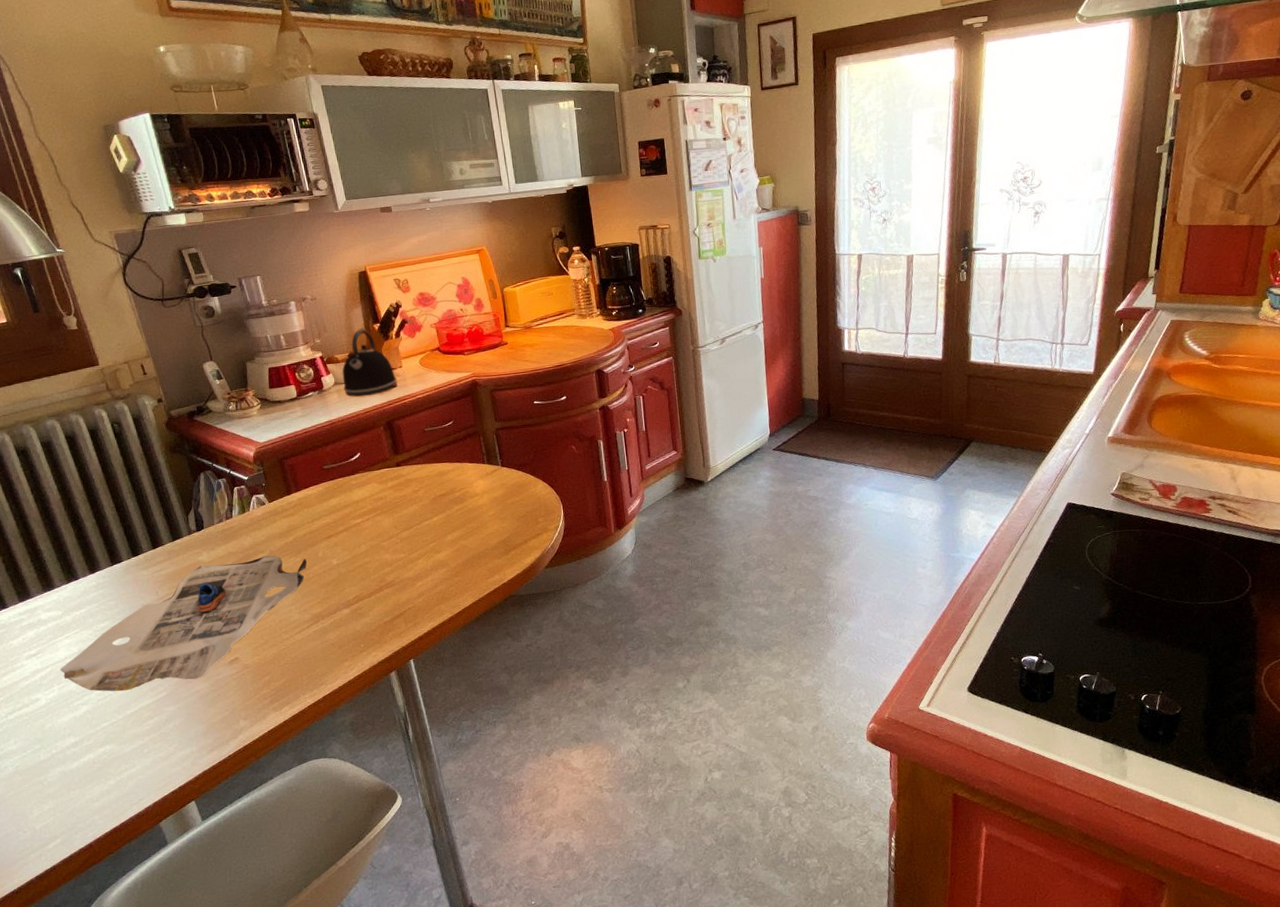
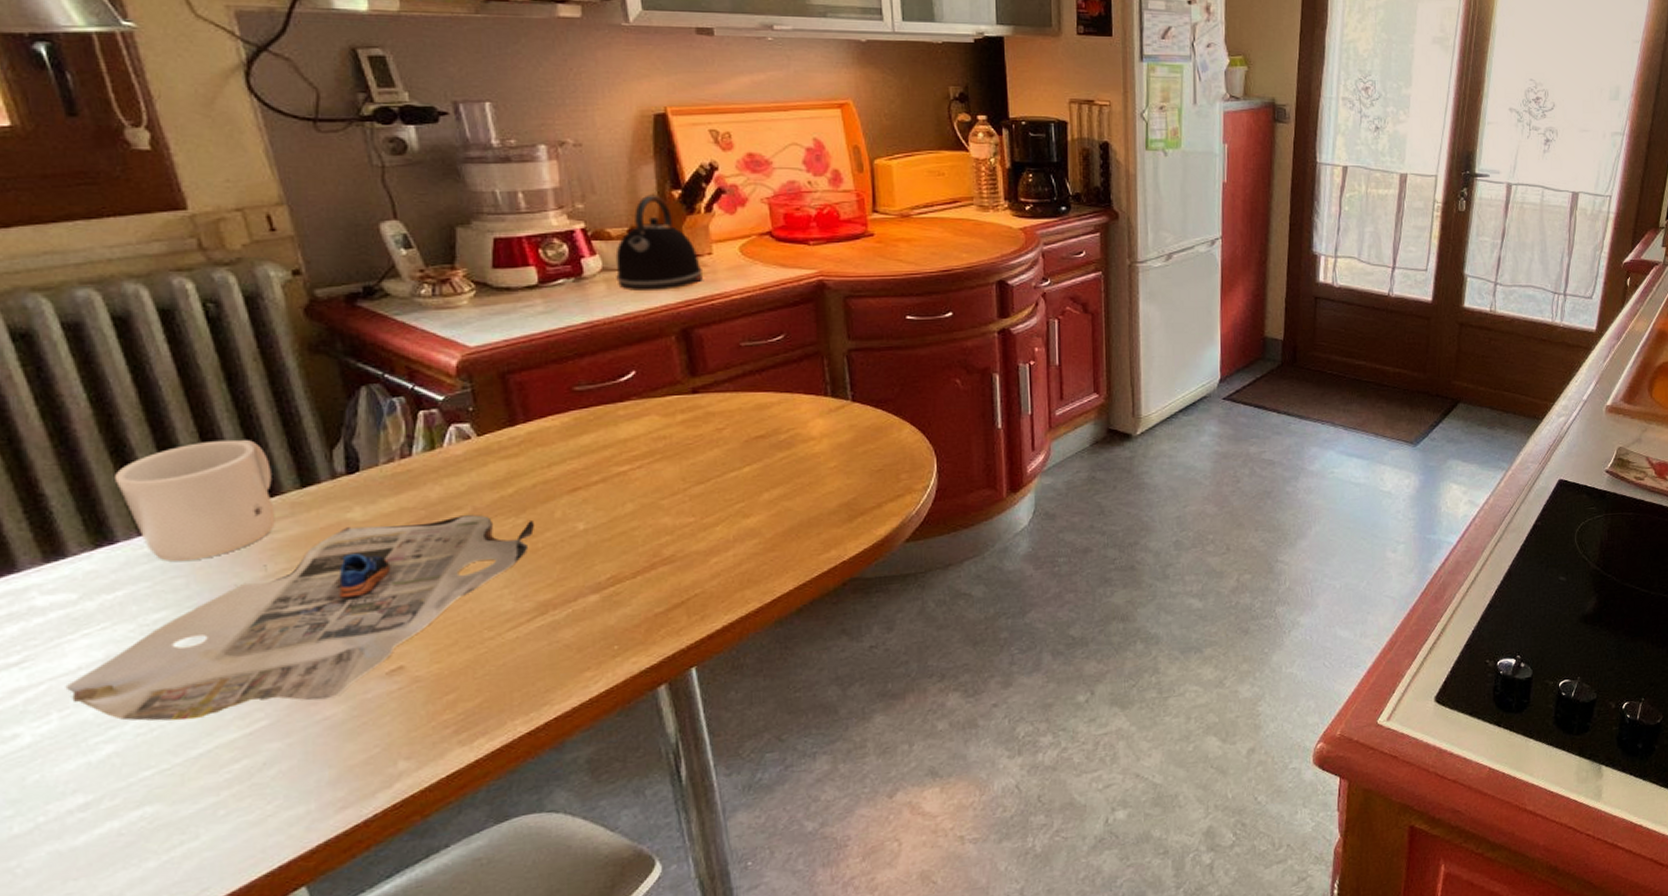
mug: none [74,510,161,591] -> present [113,439,275,562]

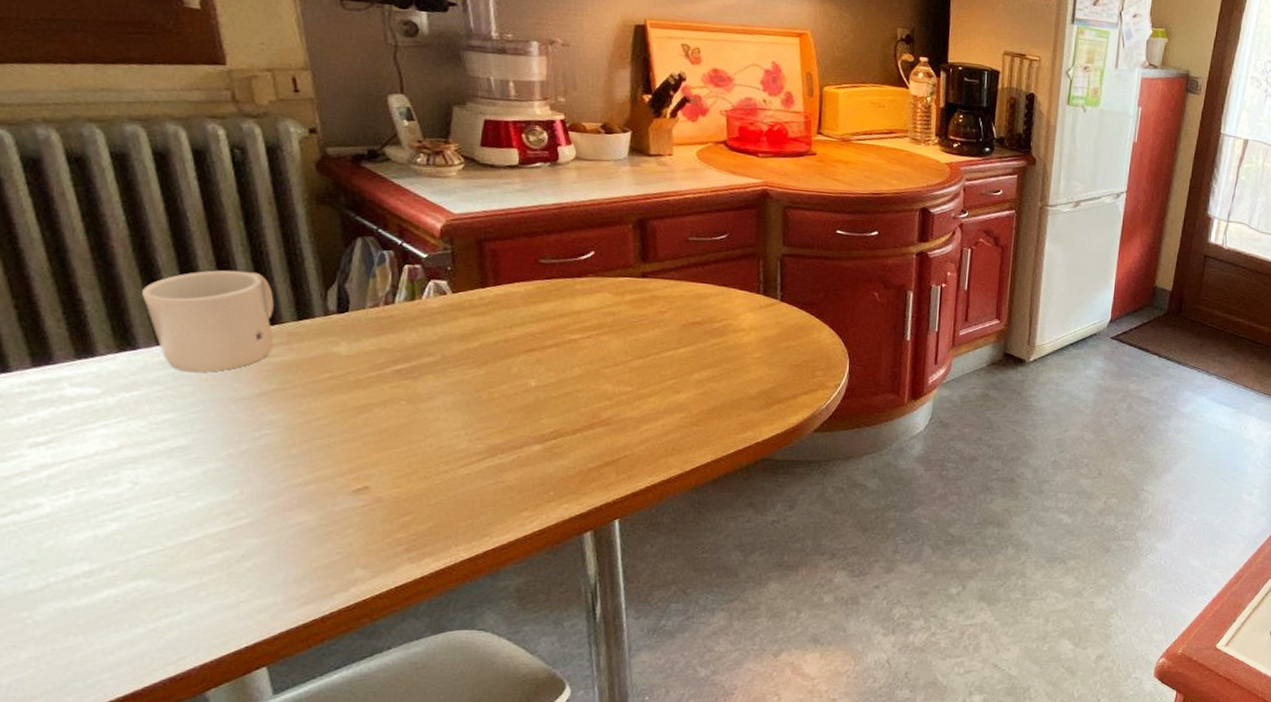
newspaper: present [65,515,534,721] -> none [83,359,493,511]
kettle: present [615,194,704,292] -> none [586,96,664,183]

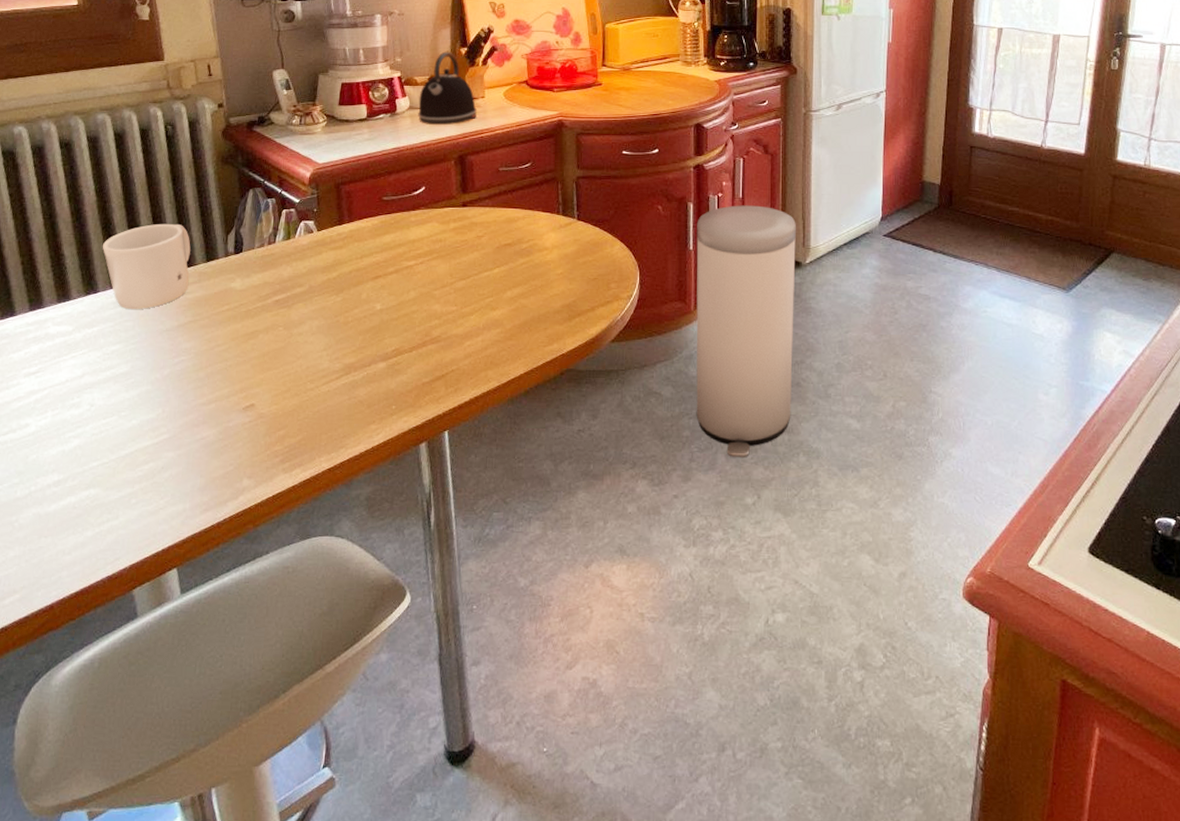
kettle: none [586,96,664,183] -> present [418,51,478,126]
pedal bin: none [903,297,1023,550] -> present [696,205,796,457]

